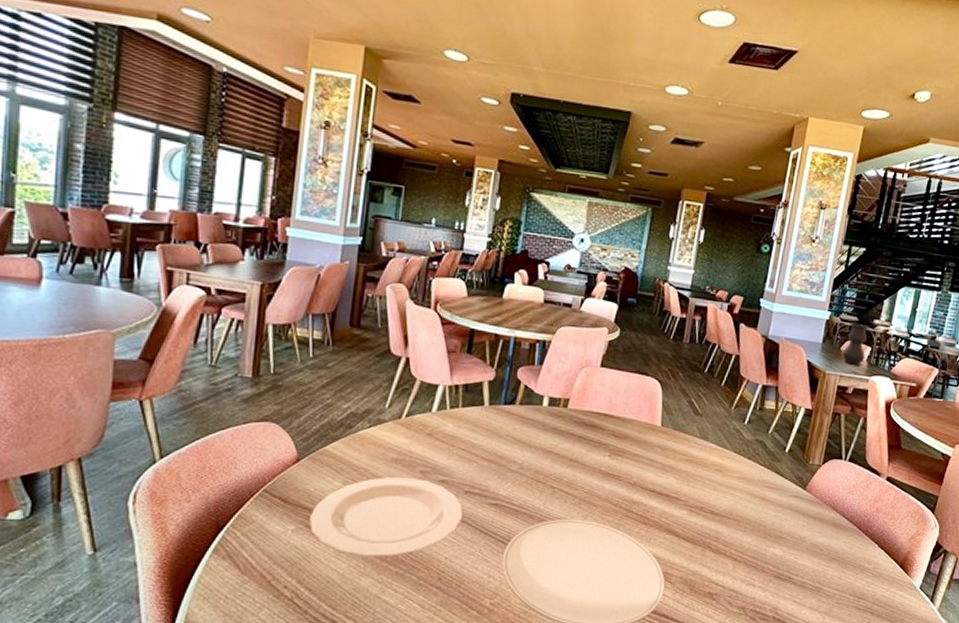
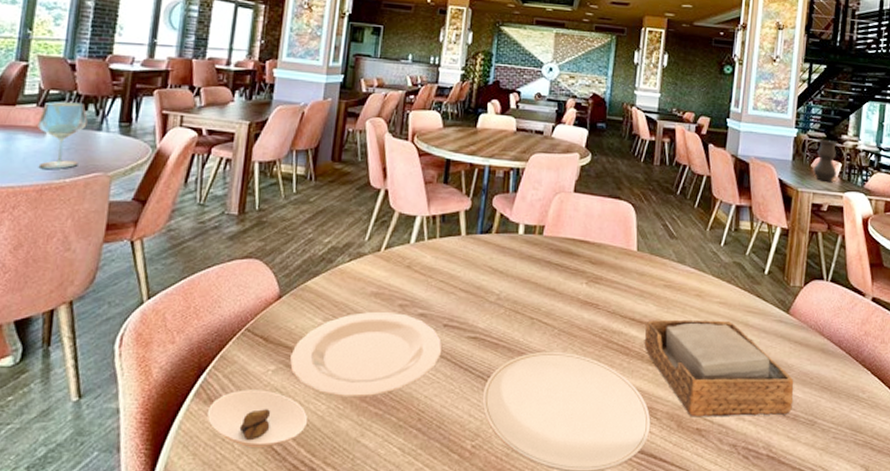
wine glass: none [30,253,85,324] -> present [38,102,88,169]
saucer: none [226,547,329,602] -> present [206,389,308,449]
napkin holder: none [662,492,805,582] -> present [644,319,794,417]

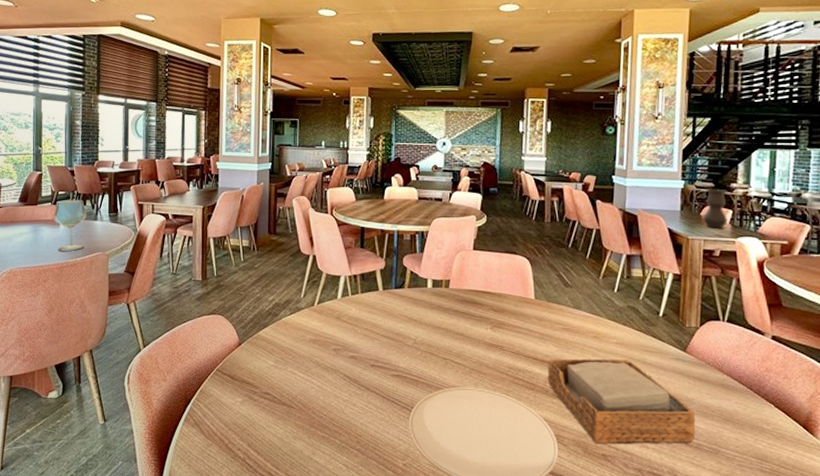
saucer: present [206,389,308,449] -> none [195,416,271,462]
plate: present [289,311,442,398] -> none [251,354,372,424]

